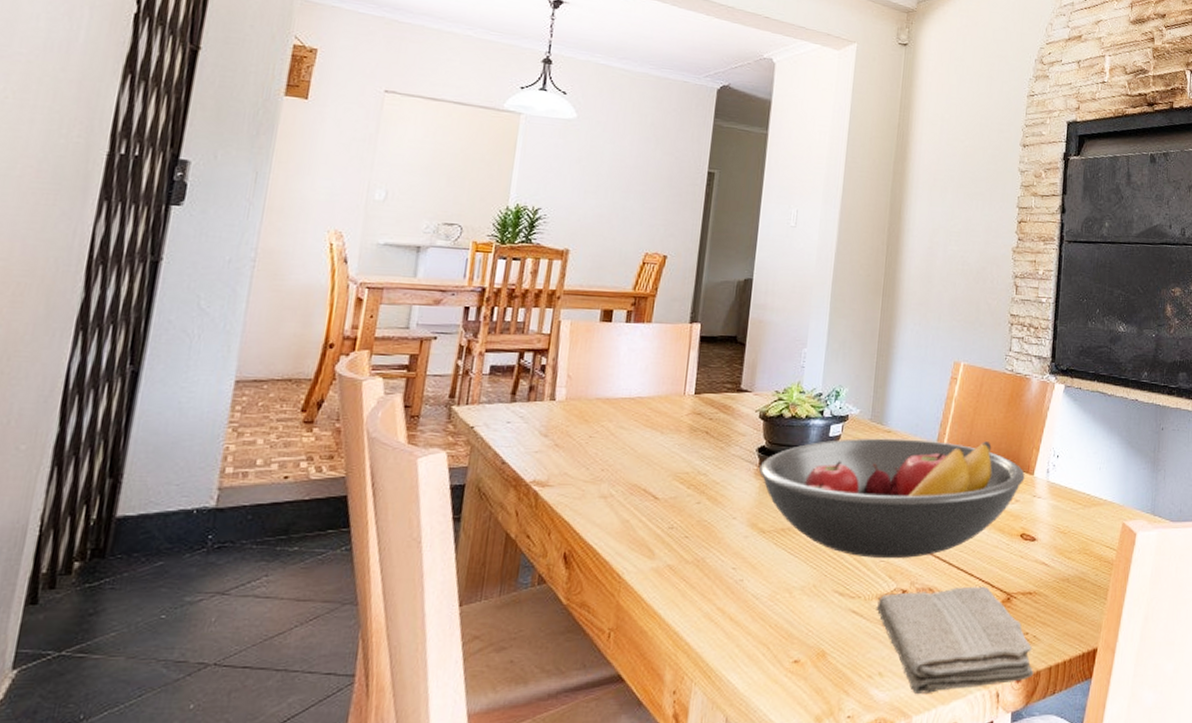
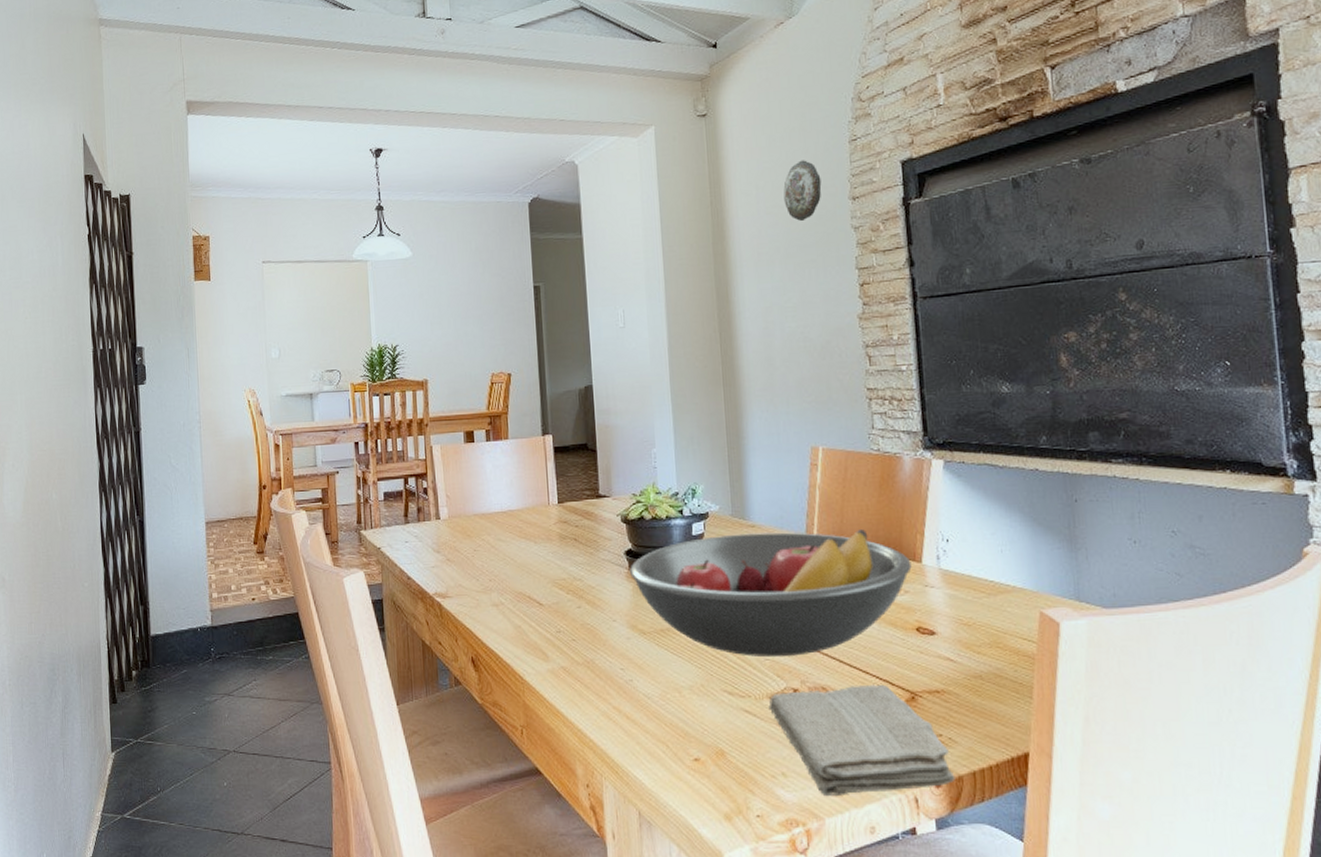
decorative plate: none [964,103,1000,157] -> present [783,160,822,221]

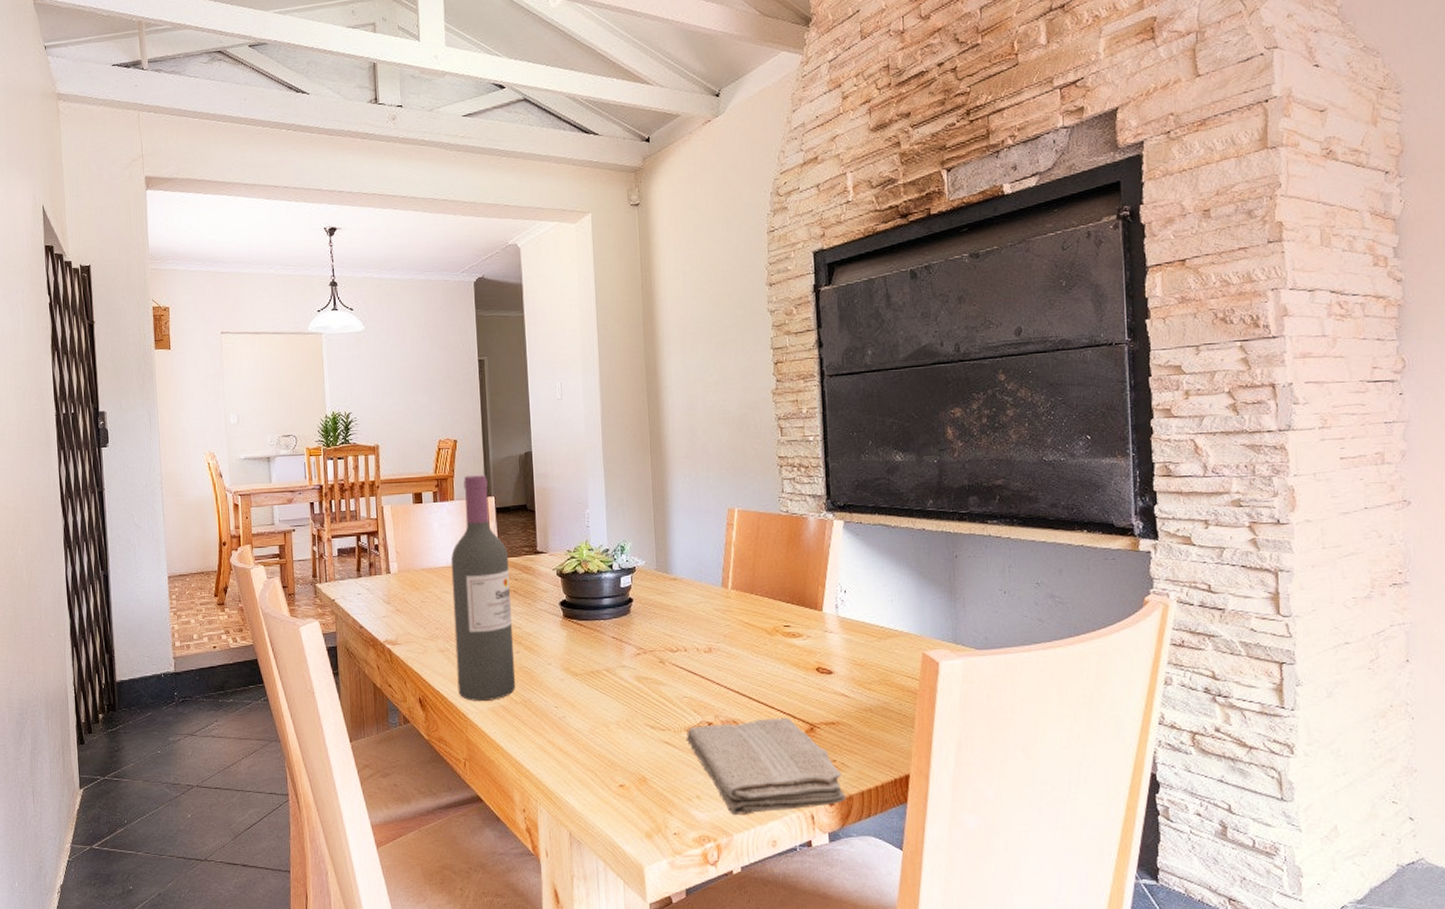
wine bottle: none [505,411,578,661] -> present [450,475,516,701]
fruit bowl: present [629,529,912,656] -> none [563,582,814,695]
decorative plate: present [783,160,822,221] -> none [708,248,742,304]

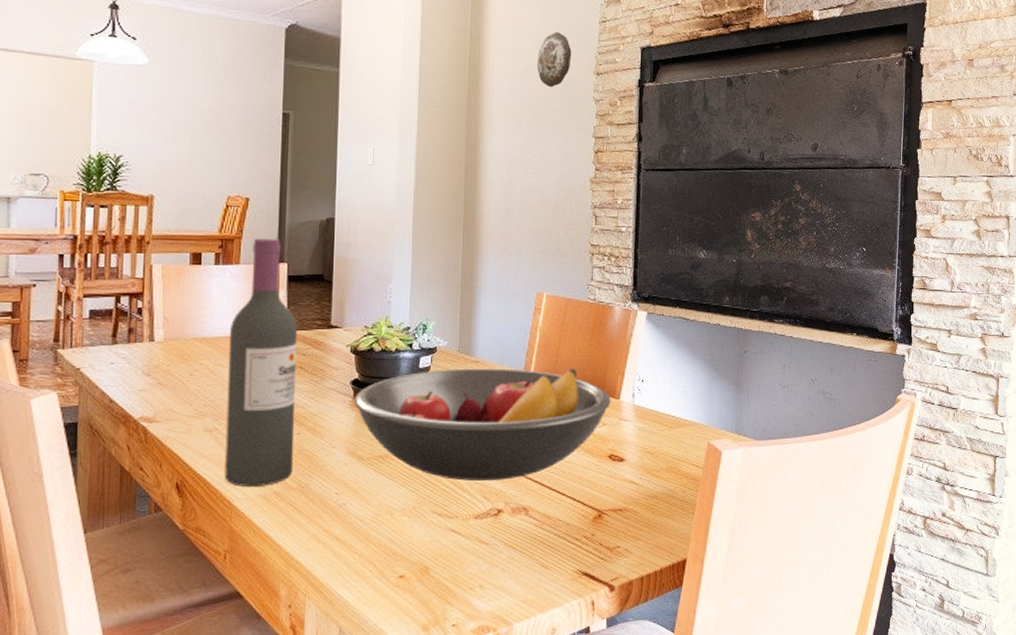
fruit bowl: none [563,582,814,695] -> present [353,368,611,481]
washcloth: present [686,717,846,815] -> none [473,504,627,603]
decorative plate: none [708,248,742,304] -> present [537,32,572,87]

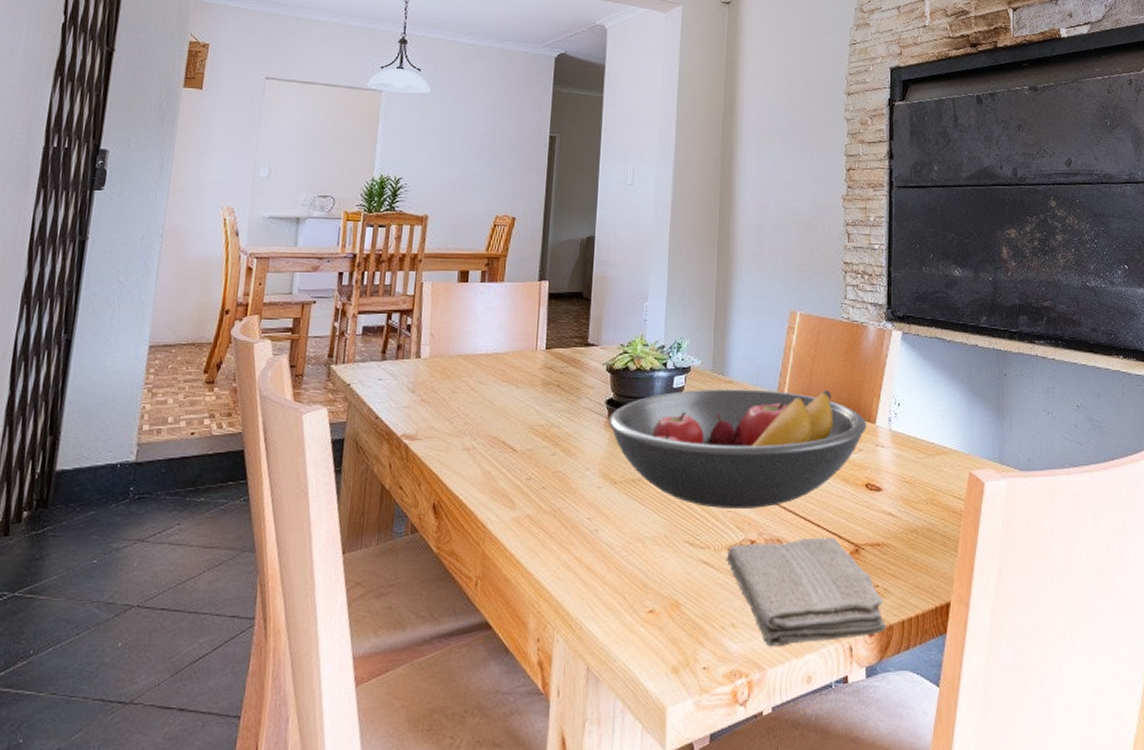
wine bottle: present [224,238,298,487] -> none [480,256,557,509]
washcloth: none [473,504,627,603] -> present [726,537,887,646]
decorative plate: present [537,32,572,87] -> none [790,55,823,107]

